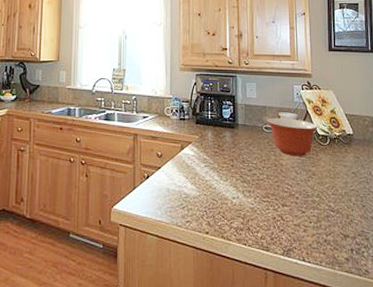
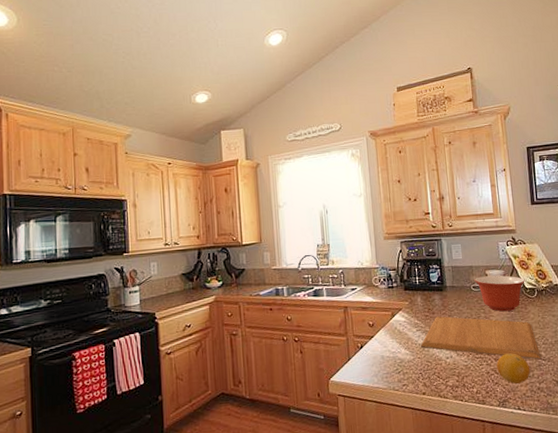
chopping board: none [207,154,330,210] -> present [420,316,542,360]
fruit: none [283,200,318,233] -> present [496,353,531,384]

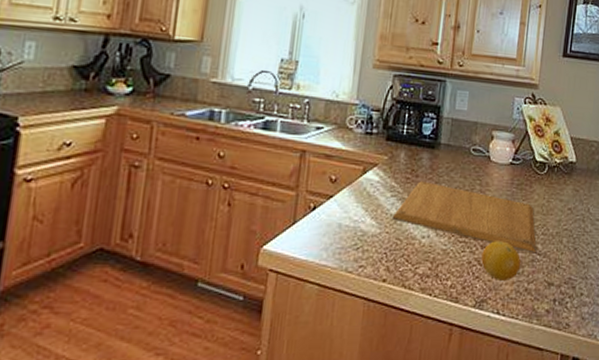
mixing bowl: present [474,275,525,312] -> none [476,137,537,187]

